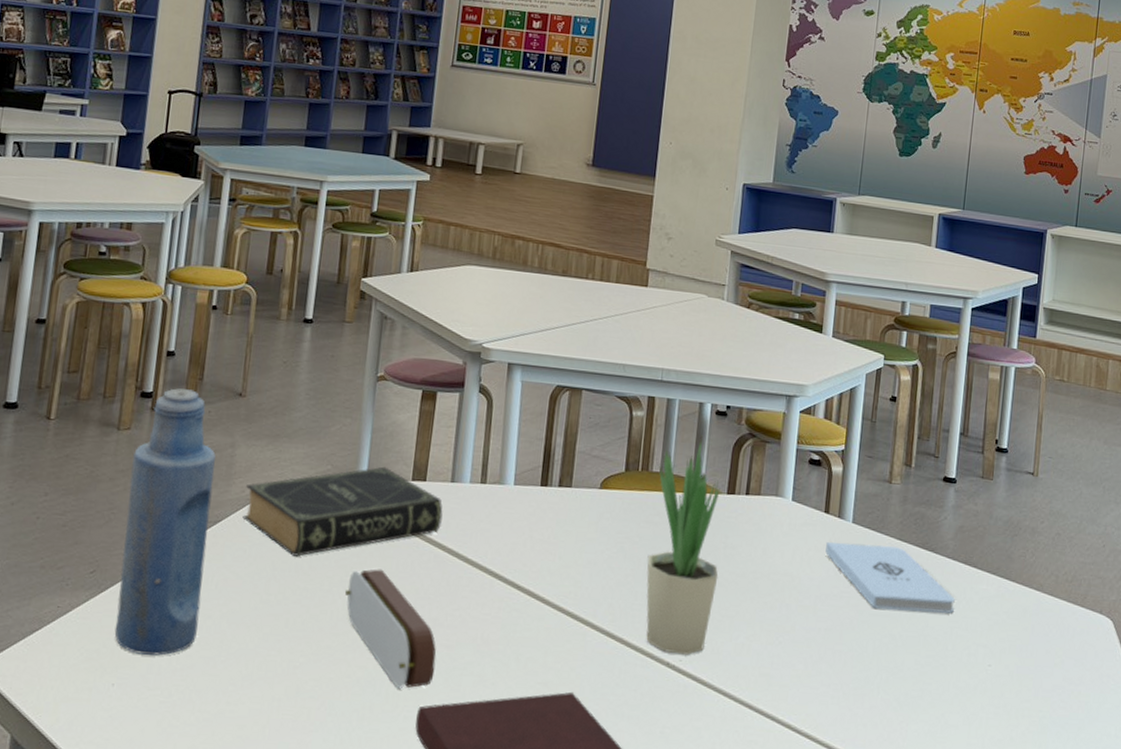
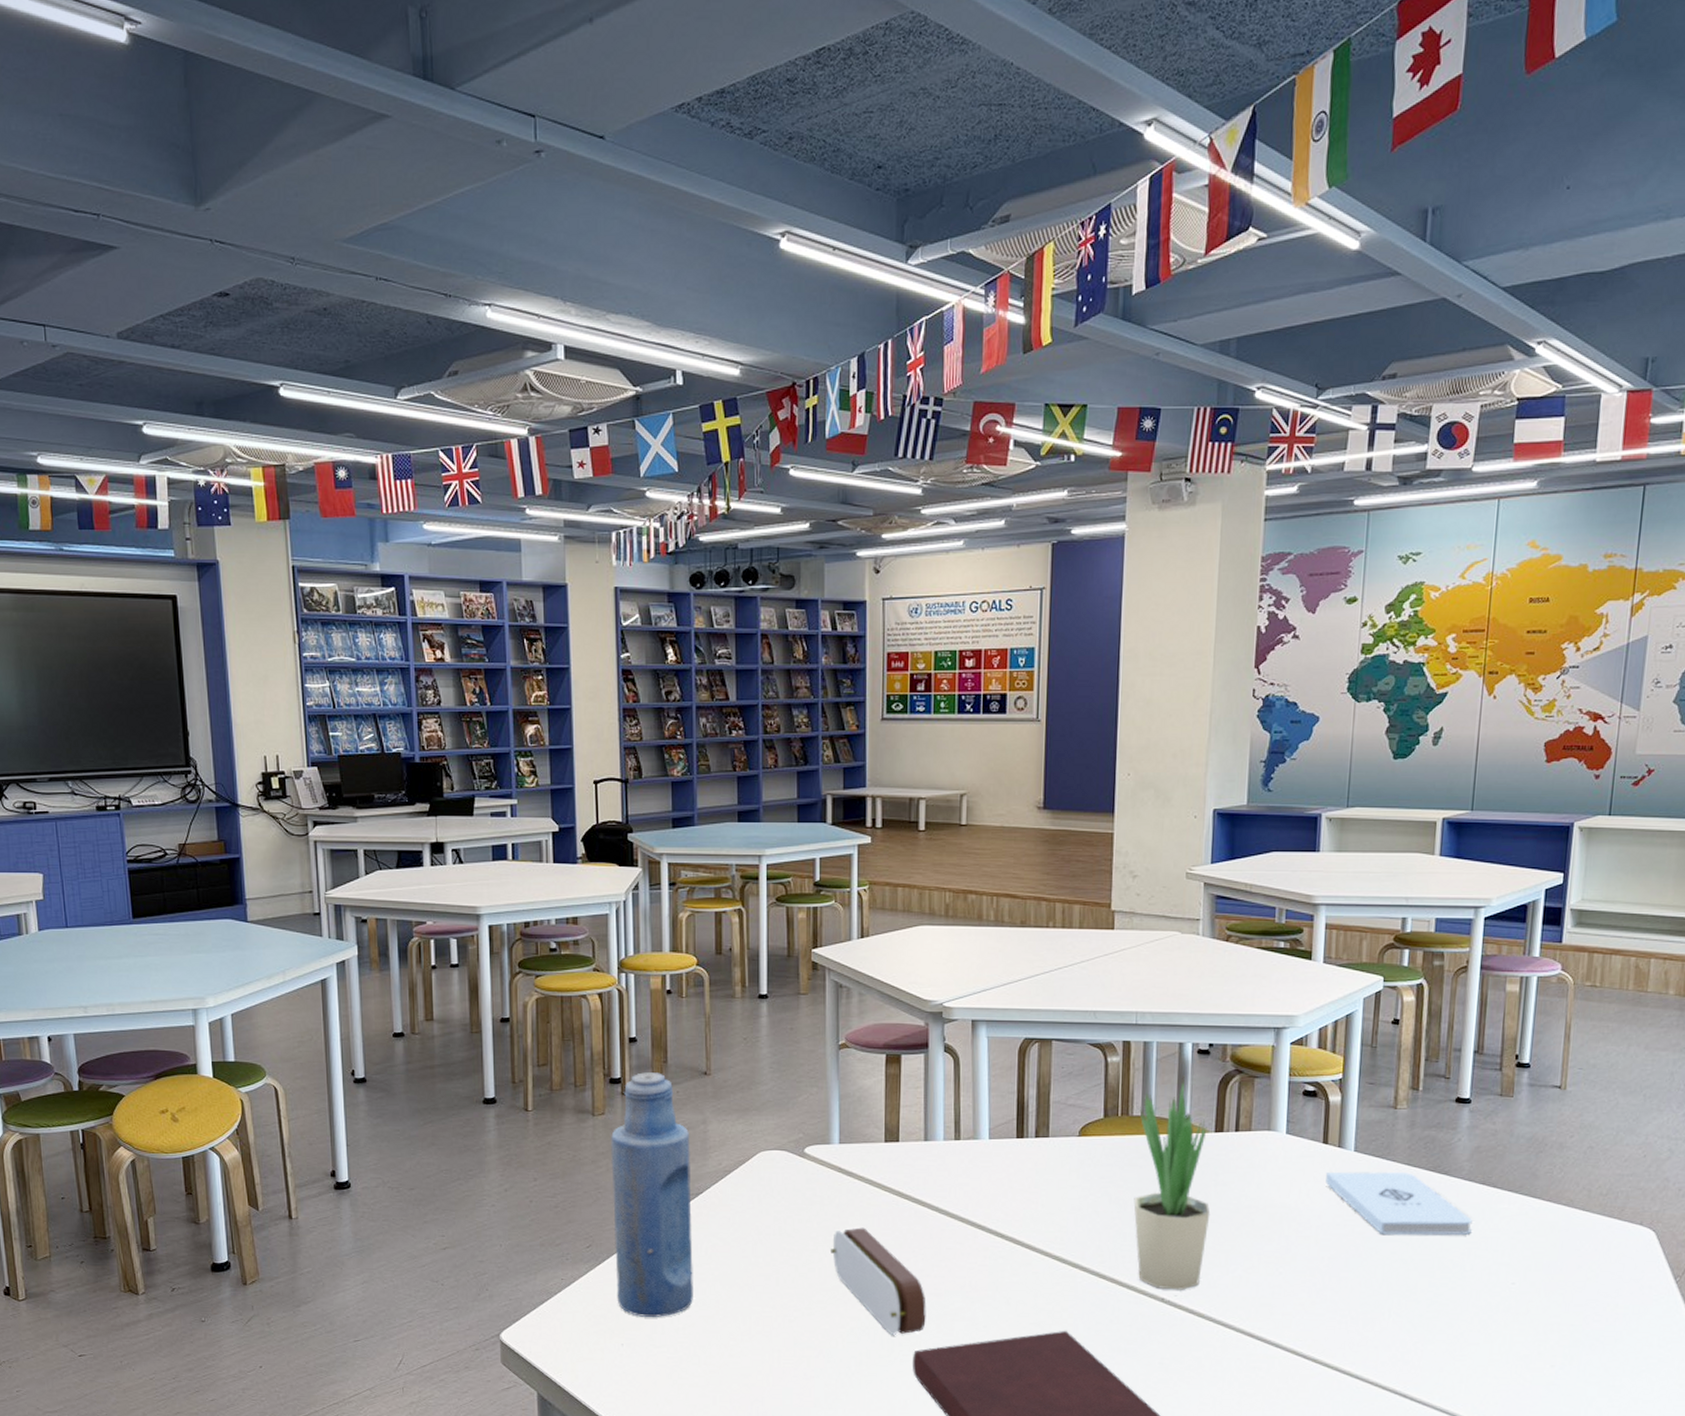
book: present [242,466,443,556] -> none [723,1131,919,1221]

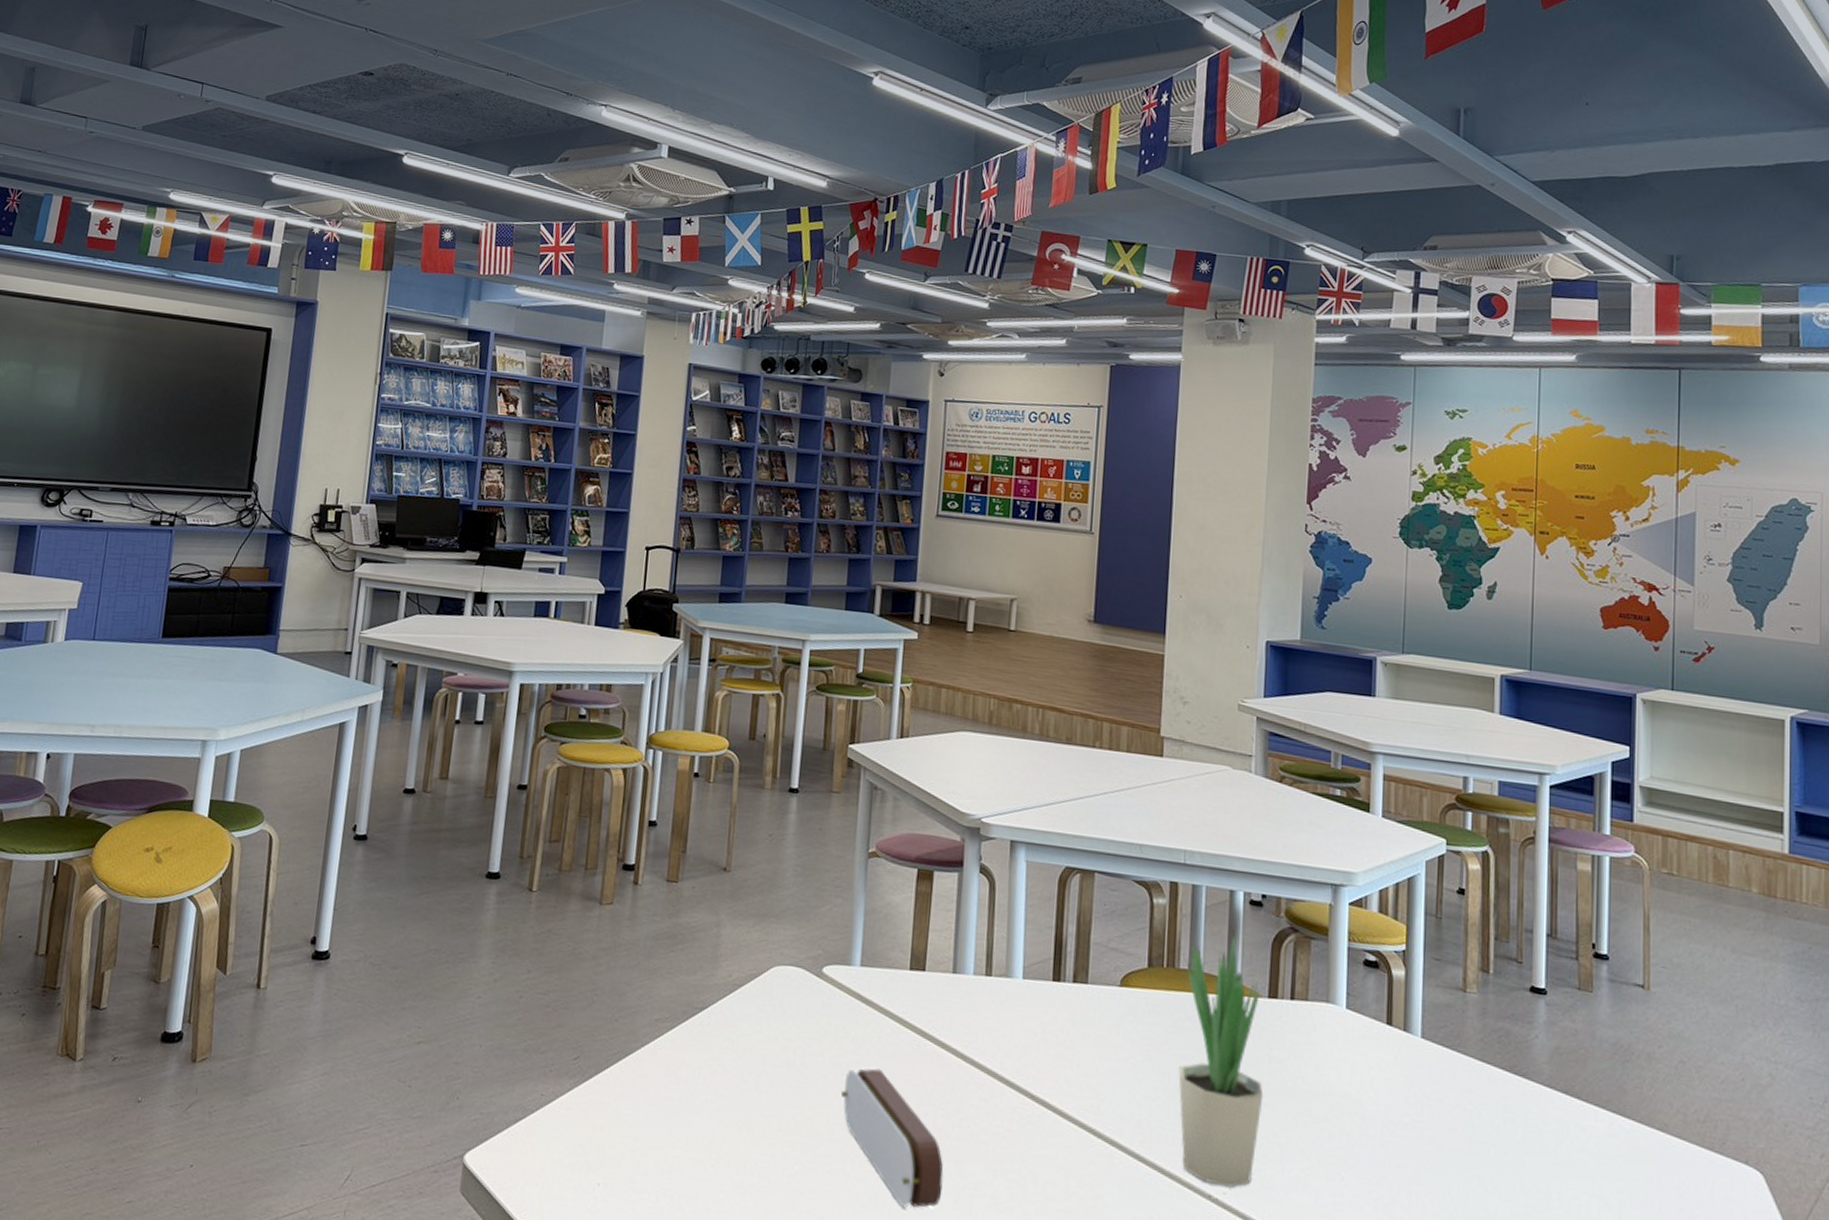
bottle: present [611,1072,693,1317] -> none [599,861,701,1155]
notepad: present [1326,1171,1472,1235] -> none [1391,1059,1556,1154]

